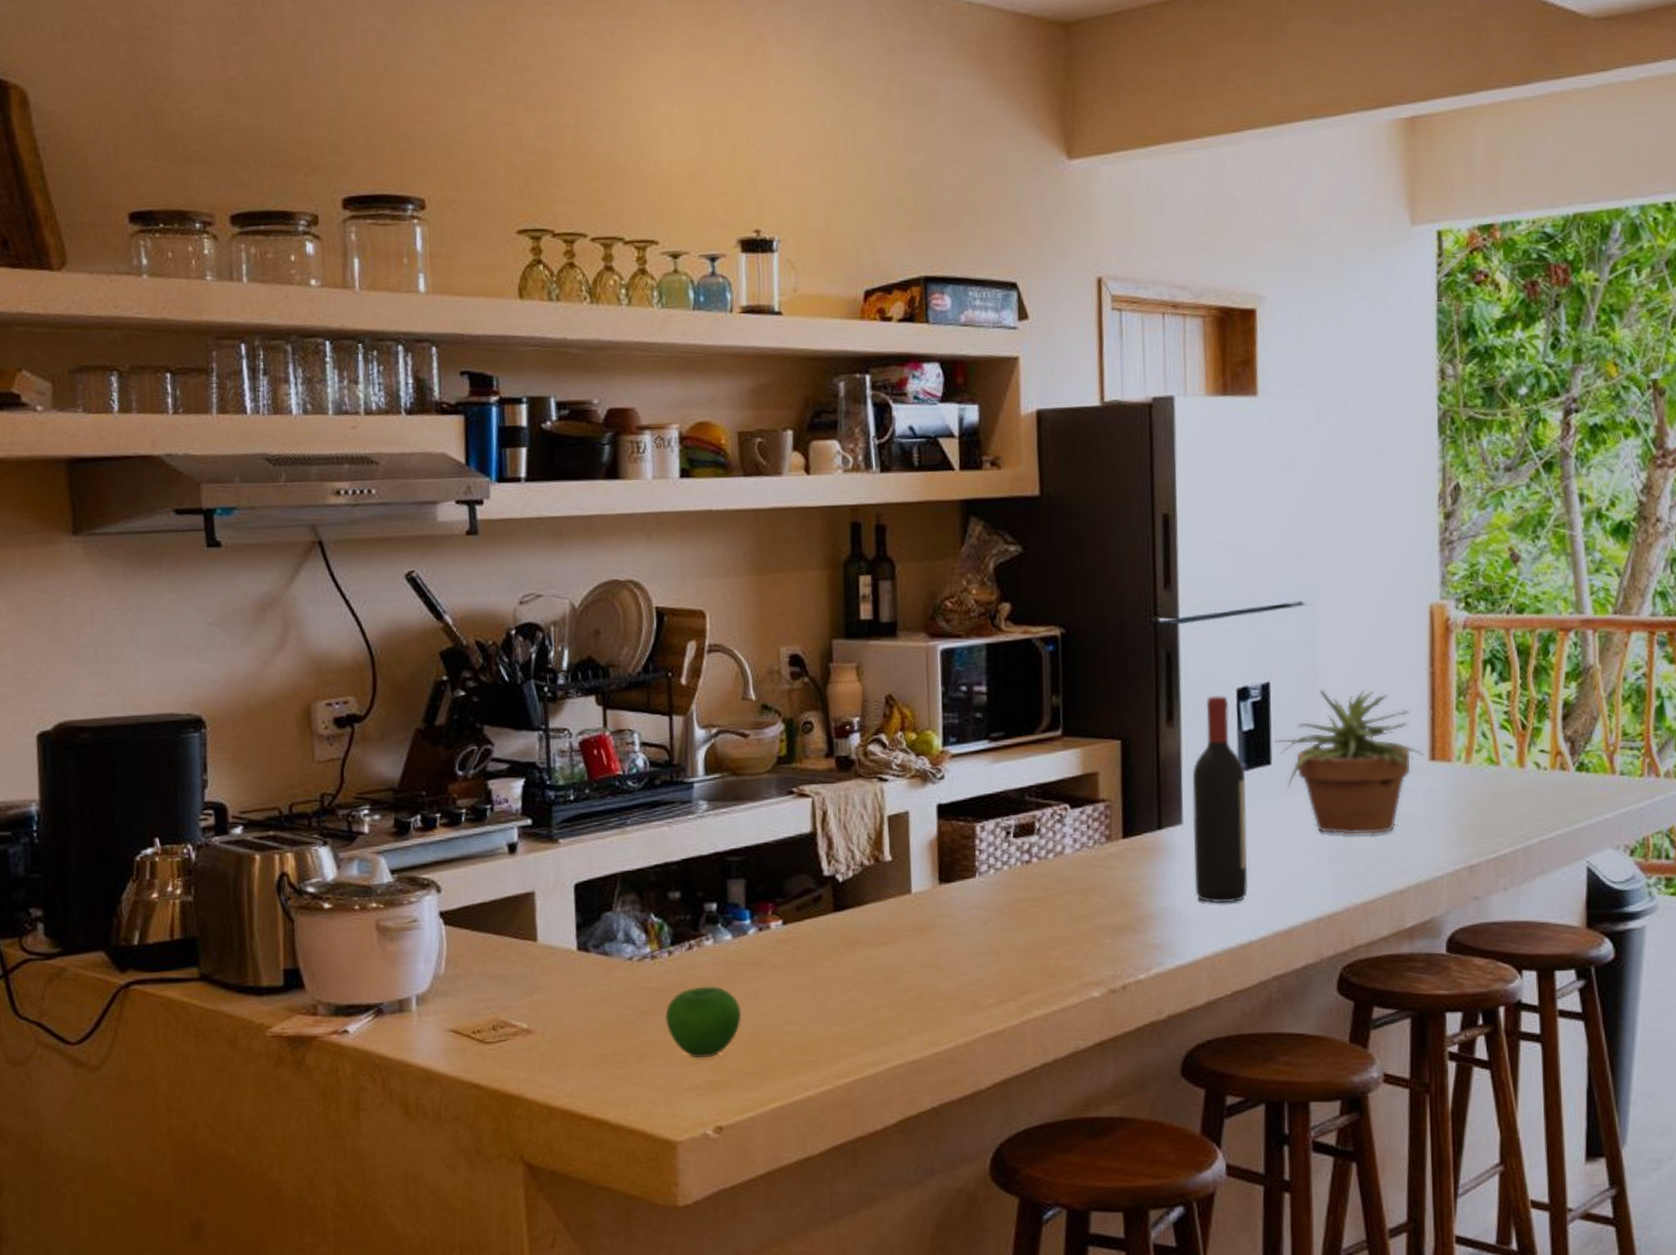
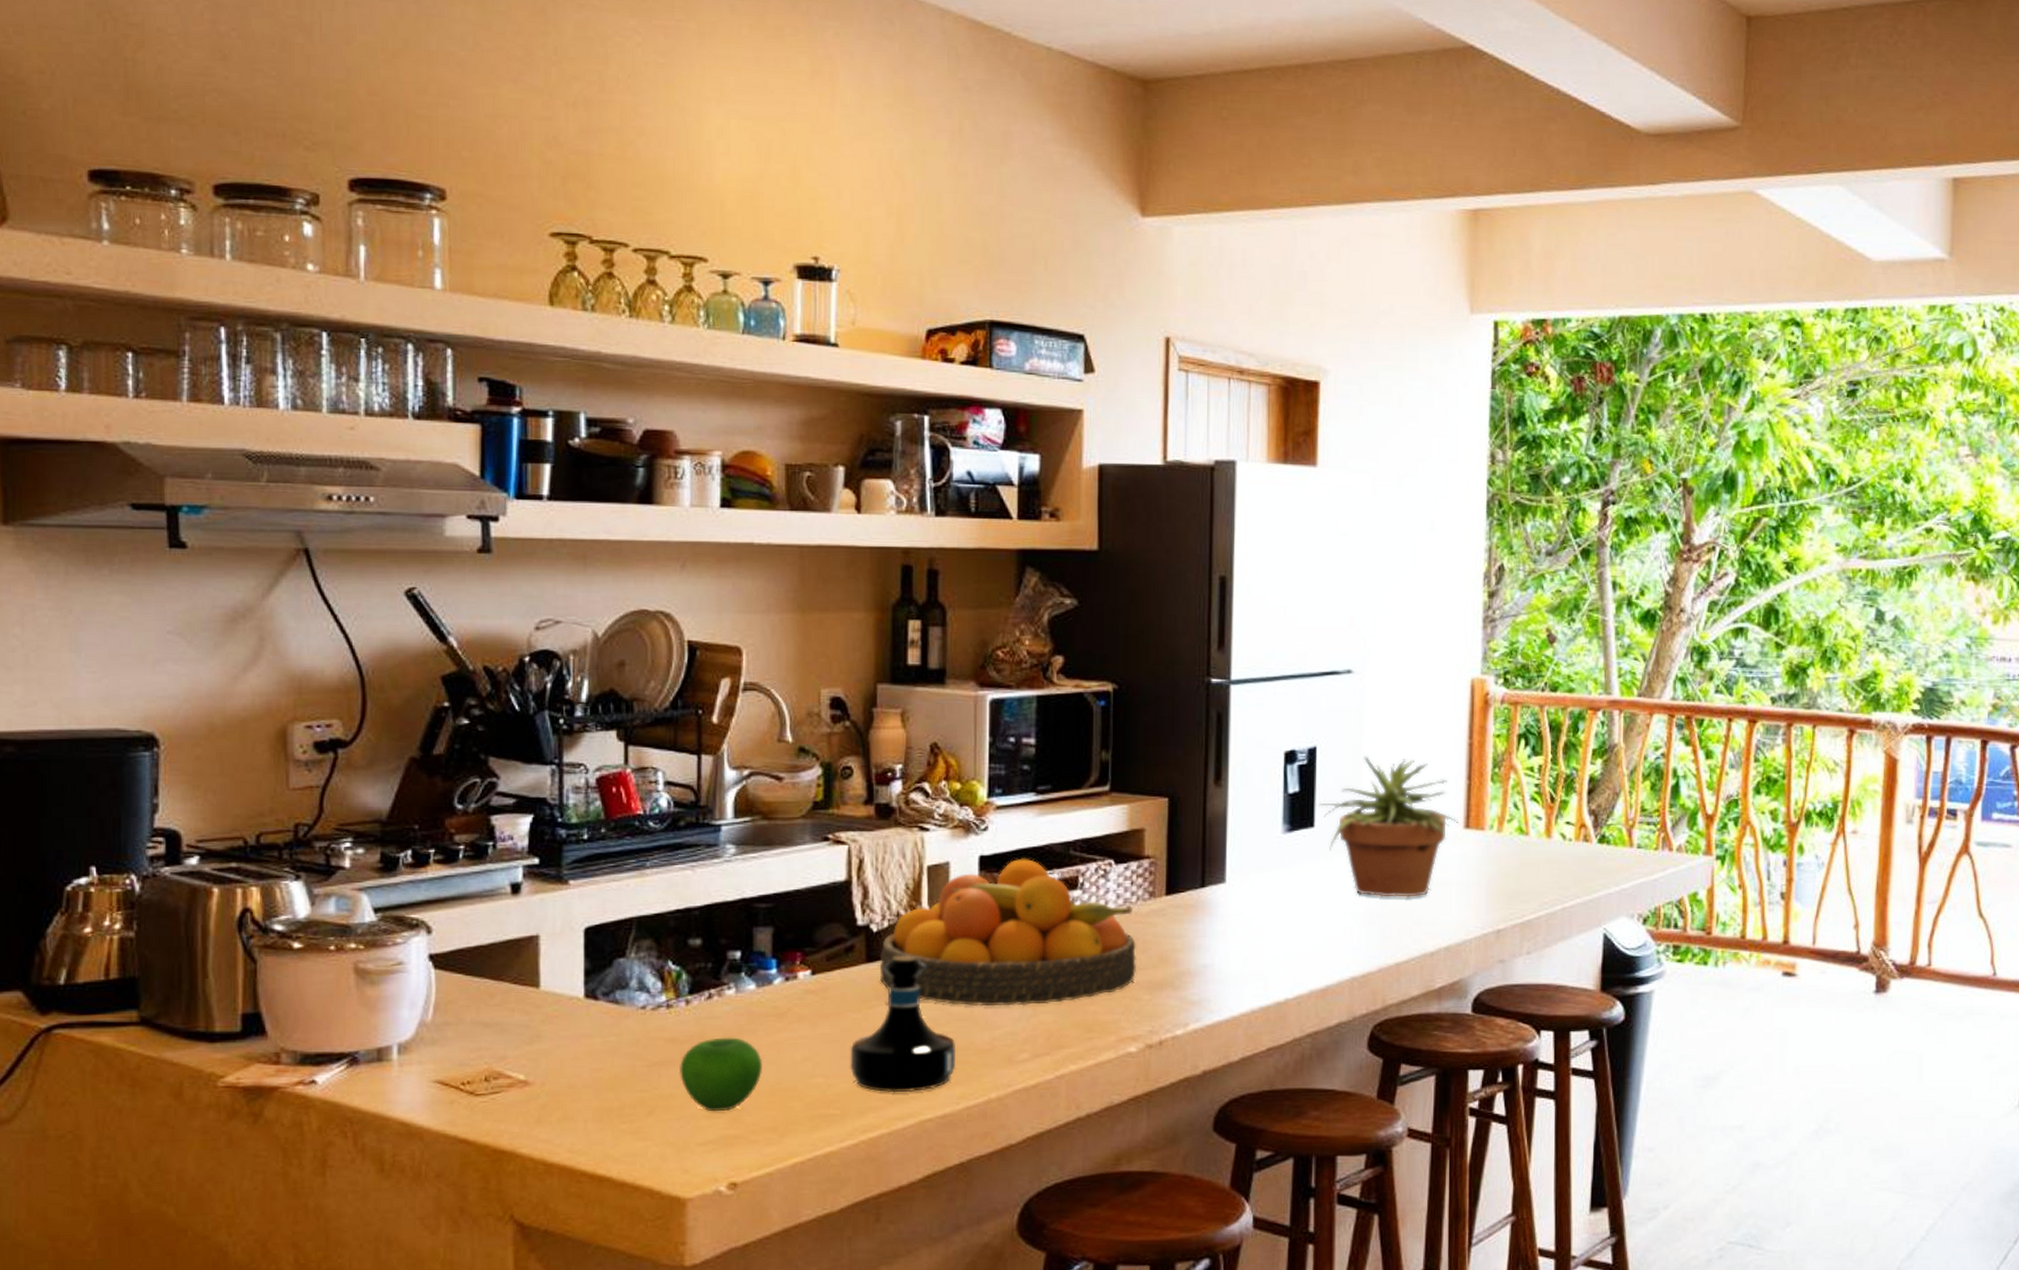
tequila bottle: none [822,904,923,1039] -> present [850,955,955,1093]
fruit bowl: none [845,805,1096,953] -> present [879,858,1136,1007]
wine bottle: present [1192,695,1248,904] -> none [1235,757,1289,962]

